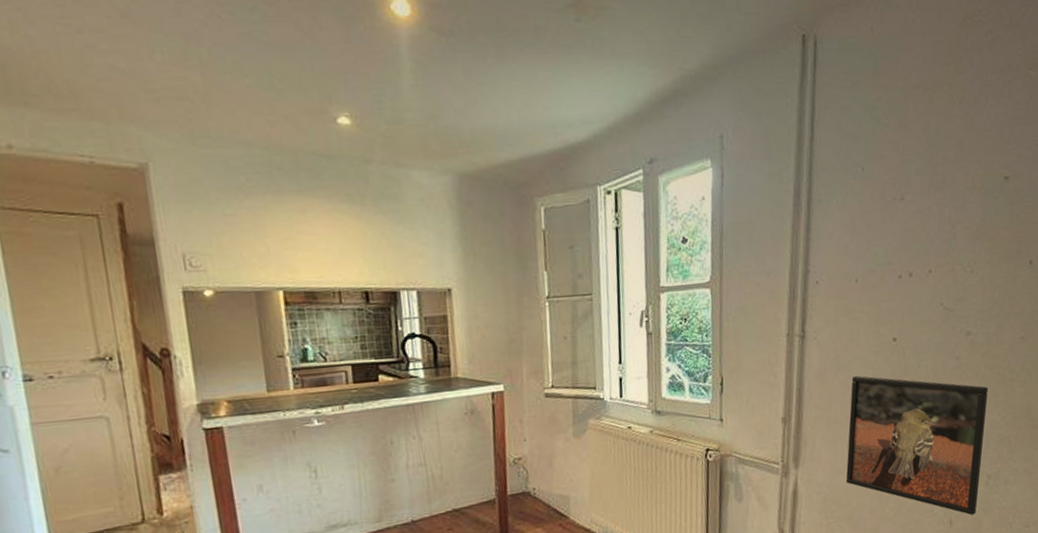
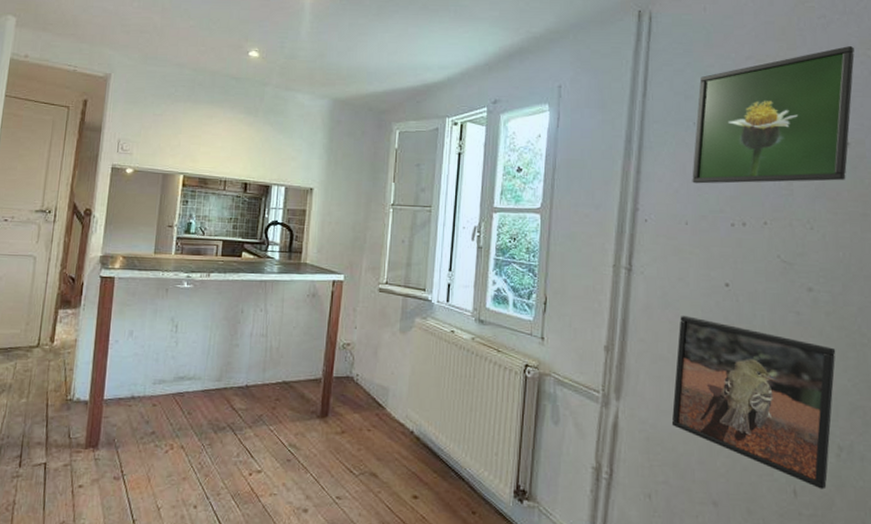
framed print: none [861,65,1018,237] -> present [692,45,855,184]

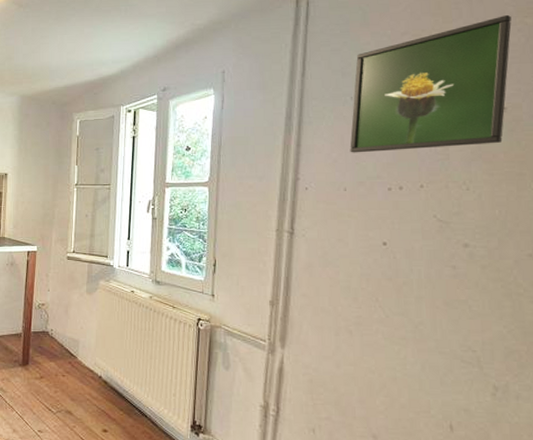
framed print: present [671,316,836,490] -> none [333,273,492,425]

